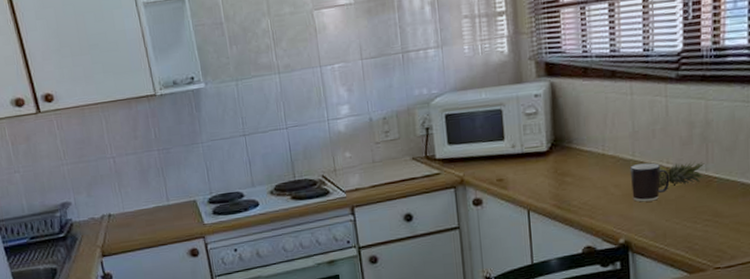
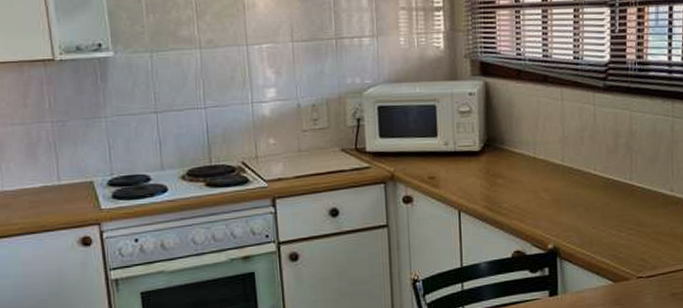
mug: present [629,162,670,202] -> none [559,169,597,208]
fruit: present [658,160,705,188] -> none [586,169,629,194]

